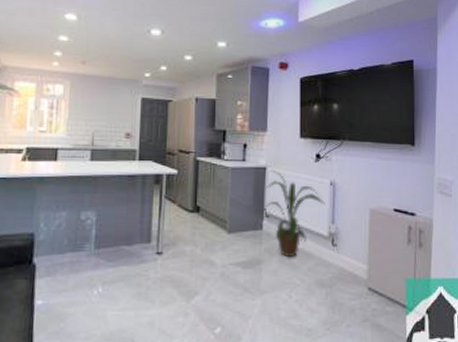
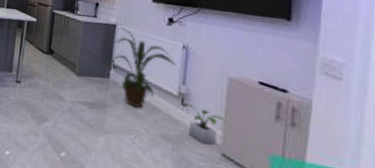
potted plant: none [331,242,371,282] -> present [180,102,227,145]

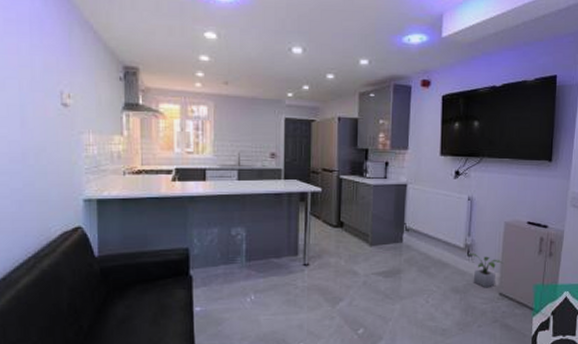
house plant: present [109,28,176,108] -> none [401,187,462,268]

